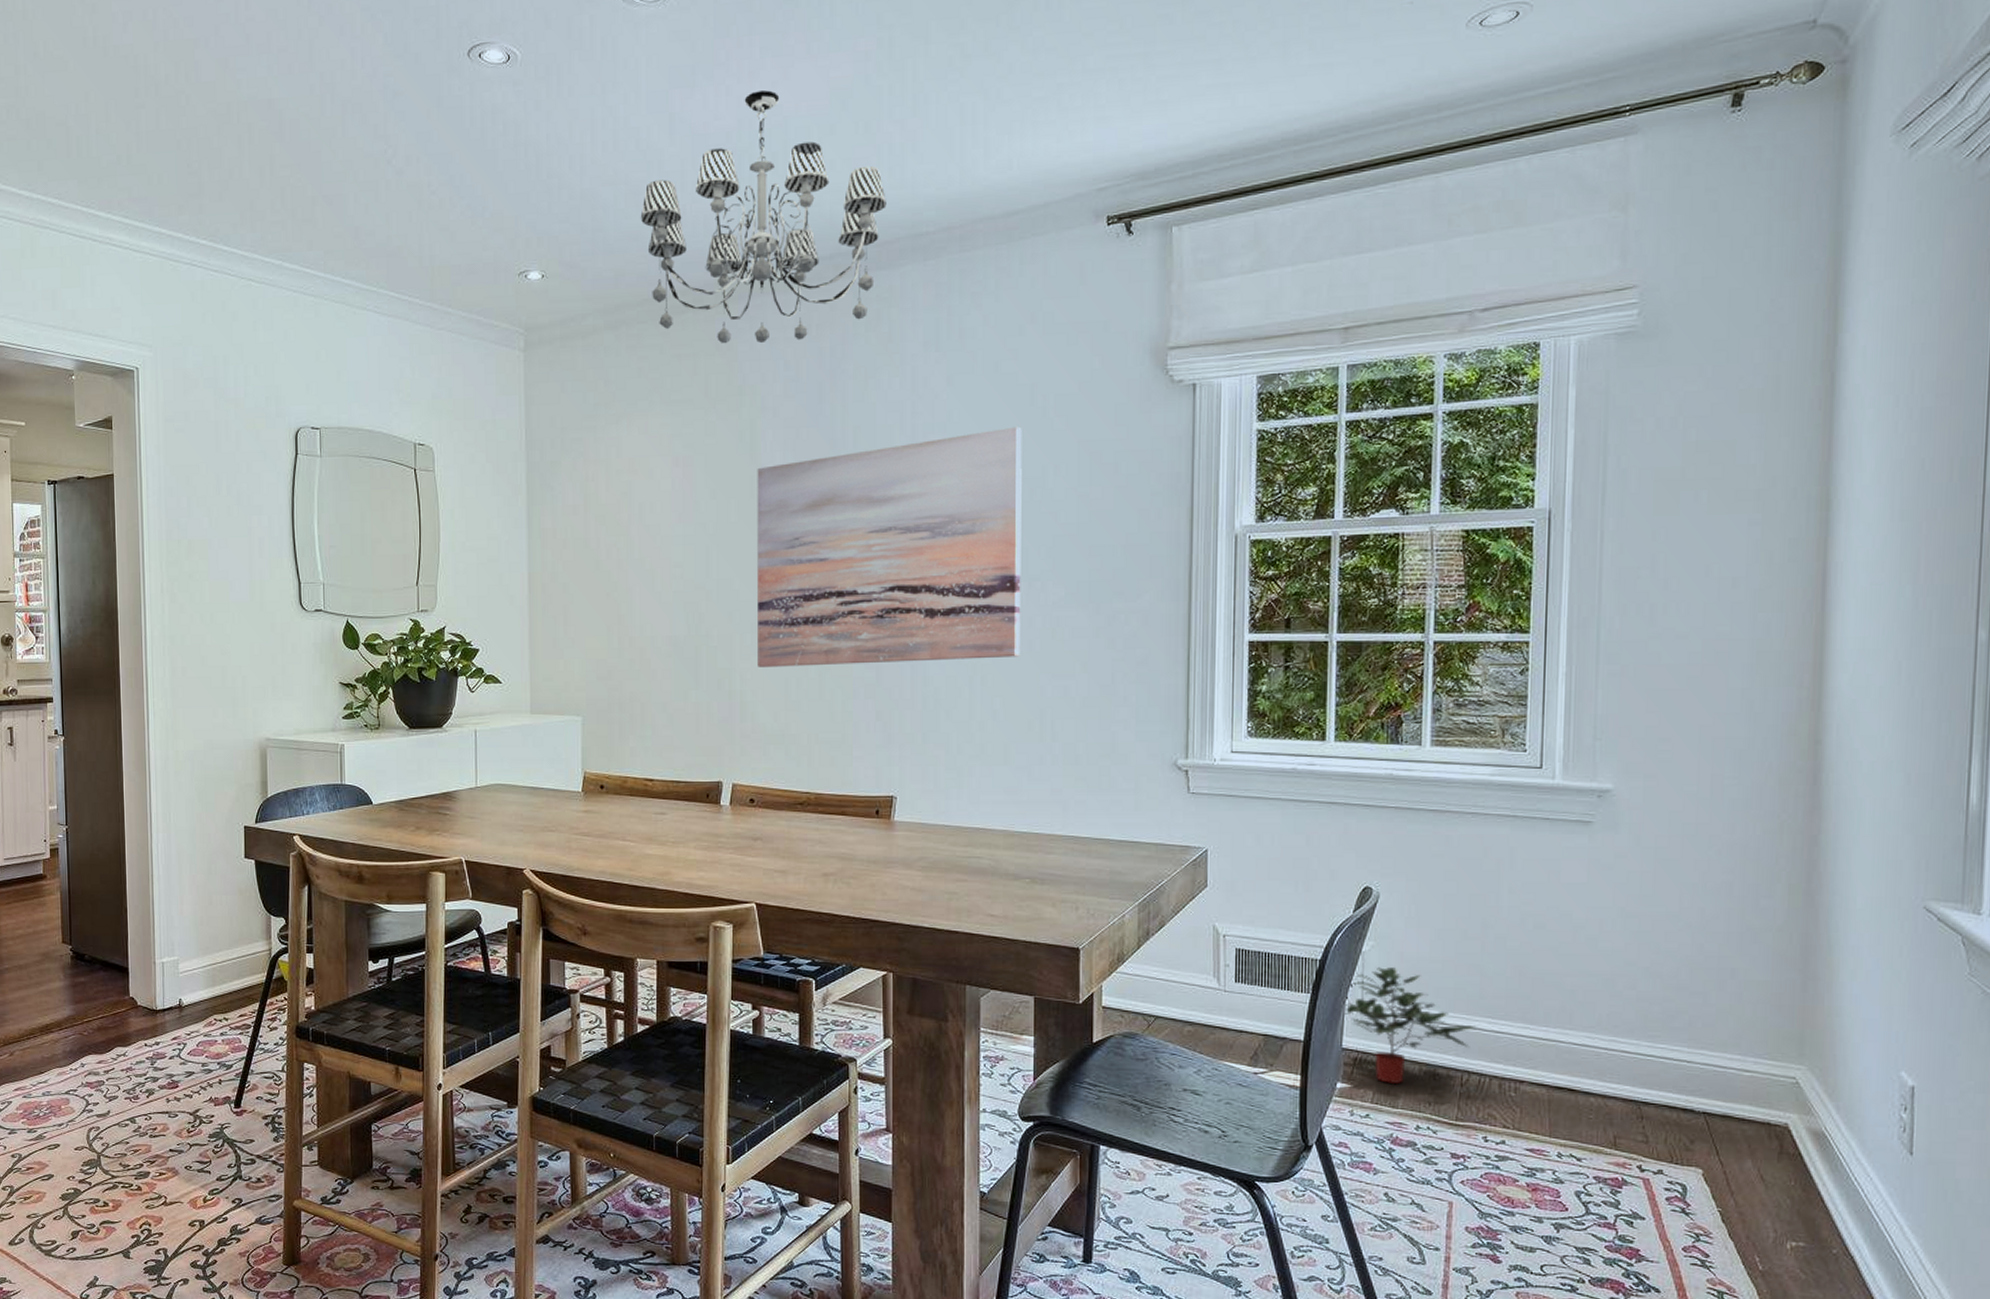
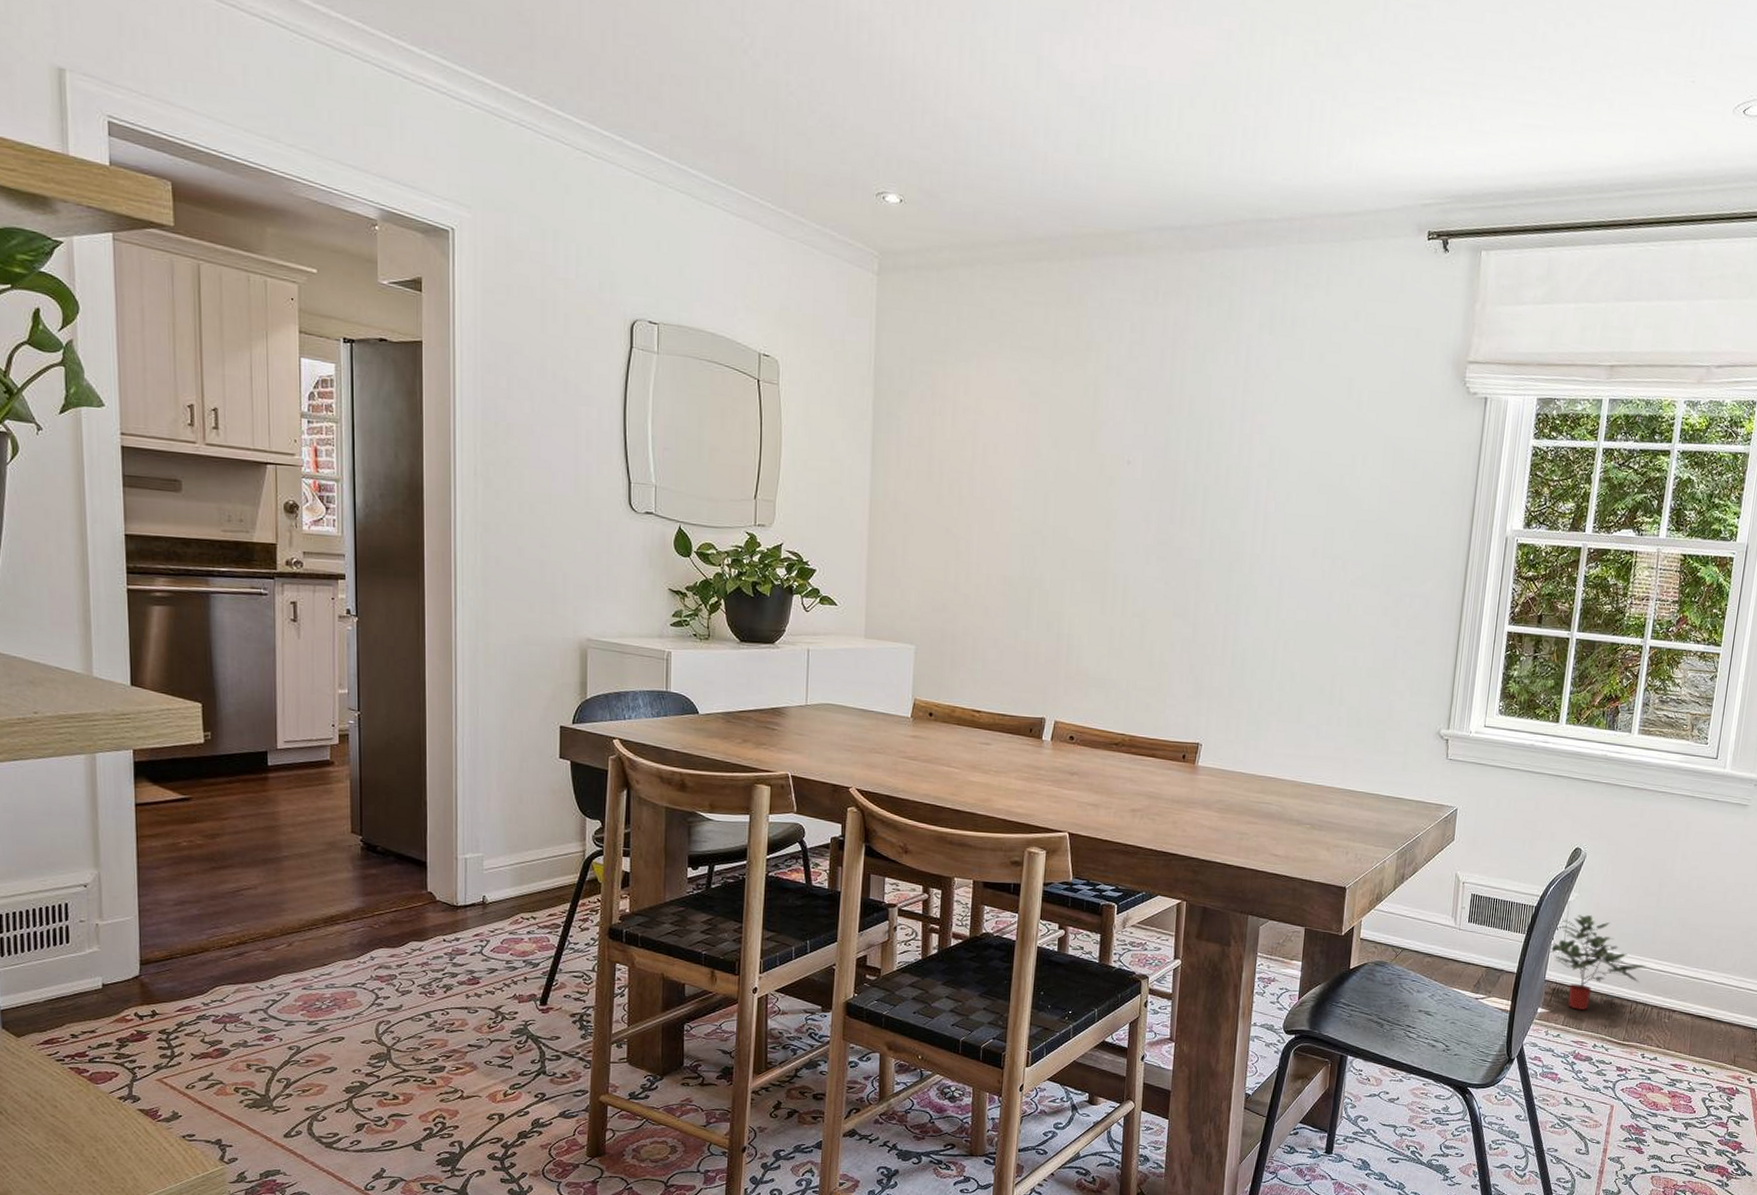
chandelier: present [640,90,887,344] -> none [1002,49,1237,305]
wall art: present [757,426,1022,667] -> none [1086,415,1339,627]

